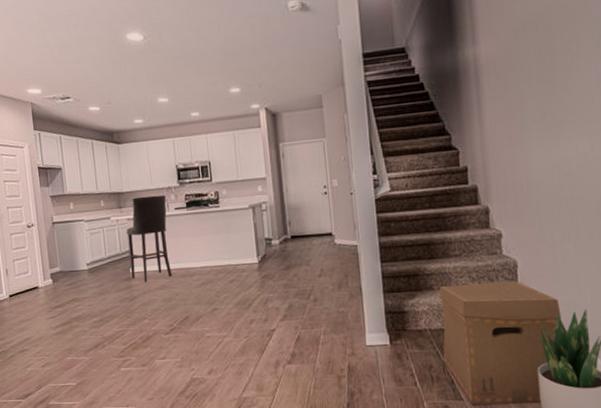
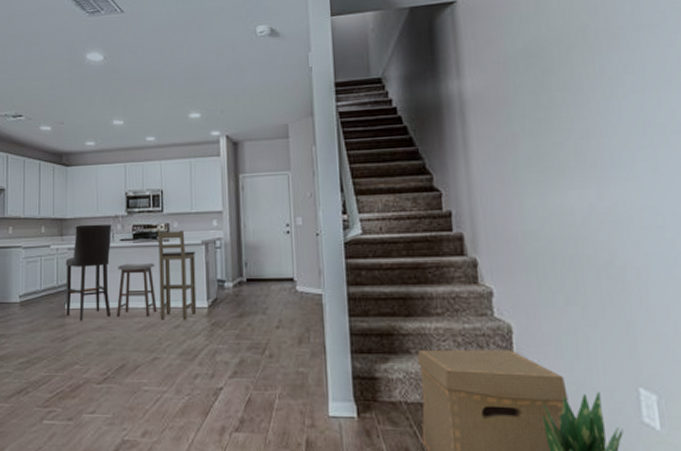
bar stool: none [175,227,213,276] -> present [116,262,157,317]
bar stool: none [209,197,249,277] -> present [158,230,197,321]

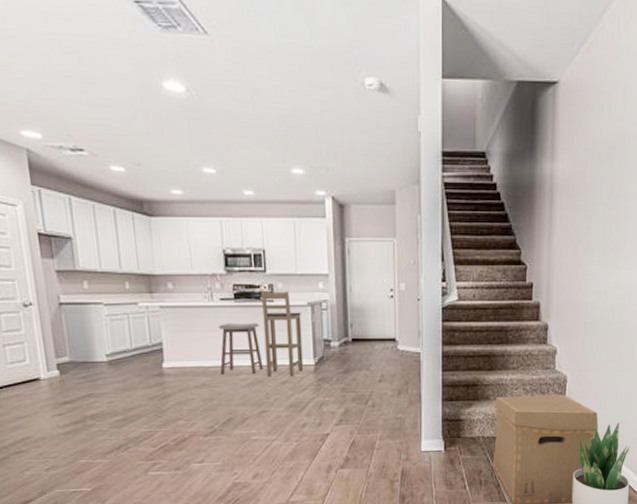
bar stool: present [65,223,112,321] -> none [158,282,214,379]

